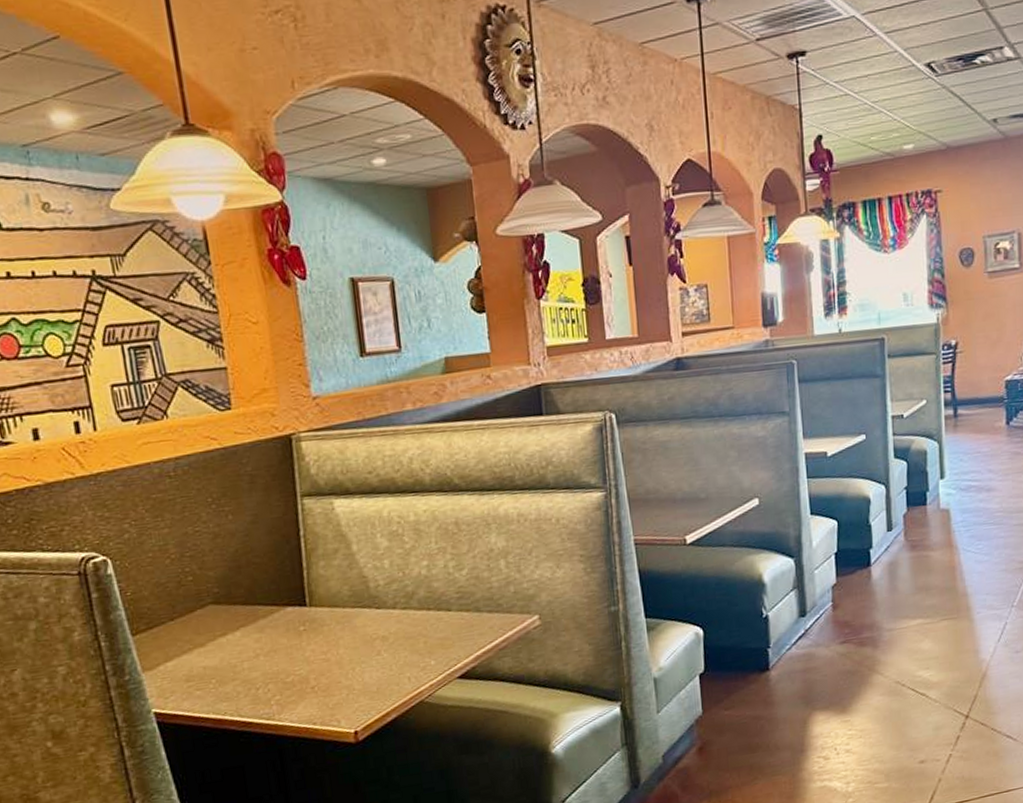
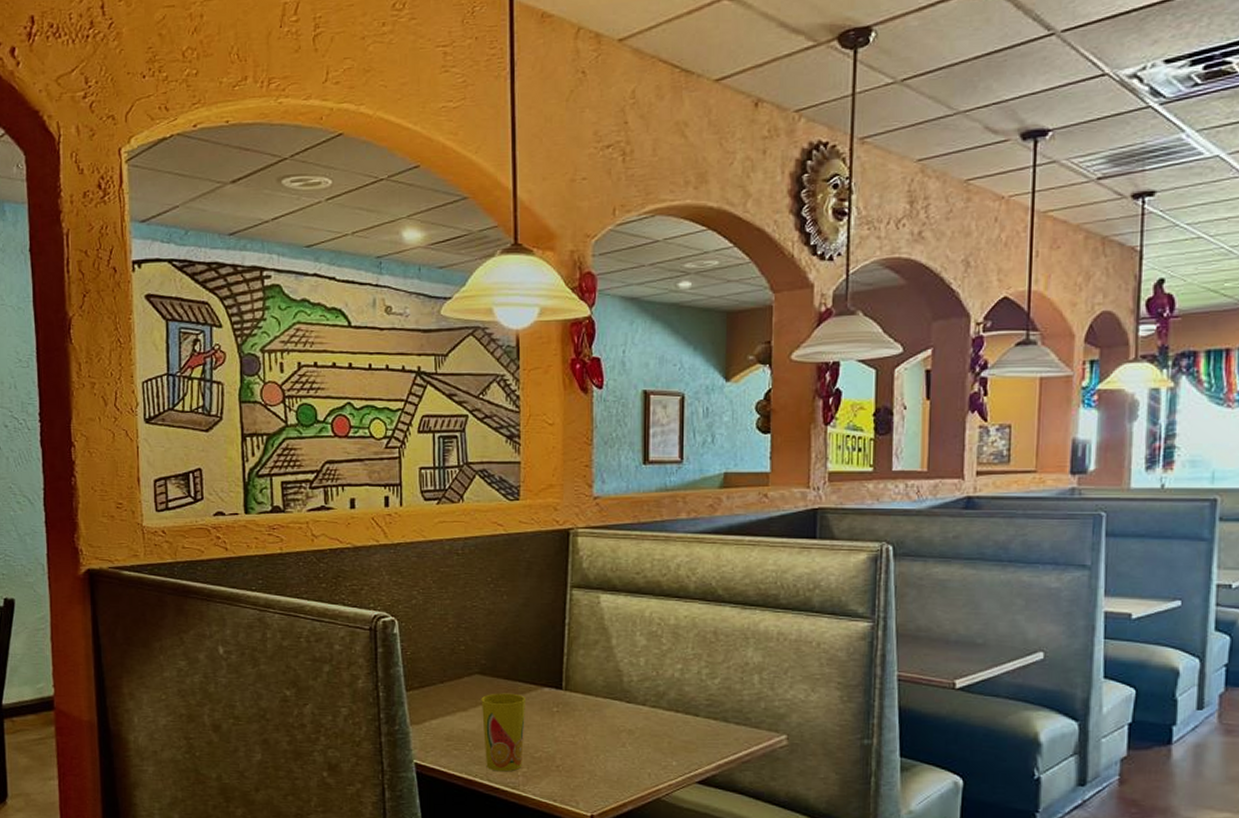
cup: none [218,618,275,705] -> present [481,693,527,772]

